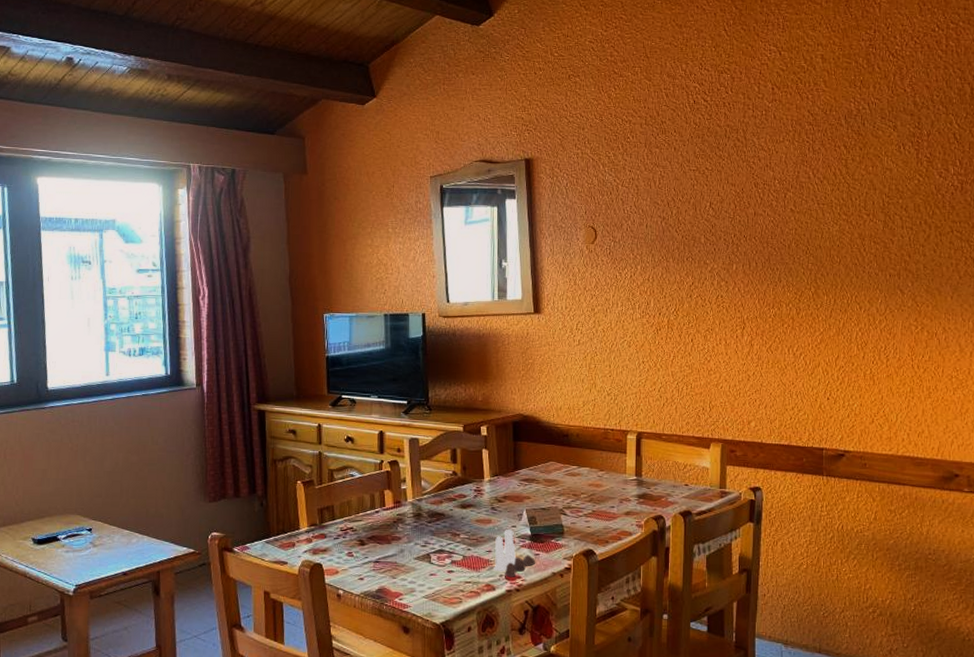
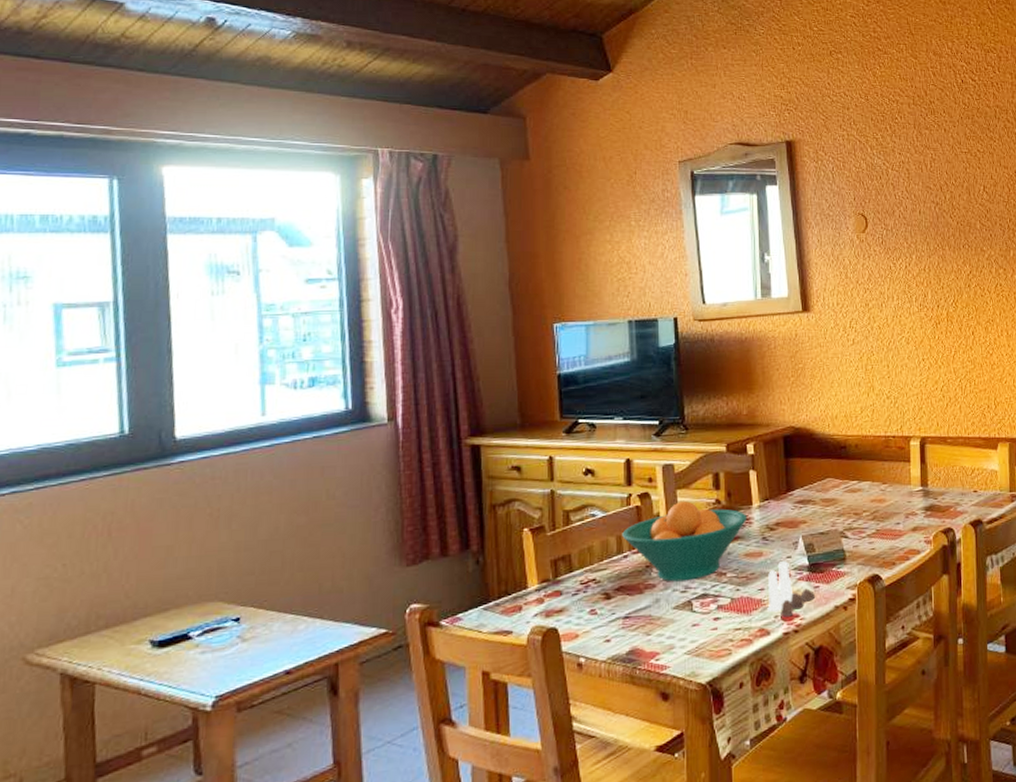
fruit bowl: none [375,470,479,537] -> present [622,501,748,582]

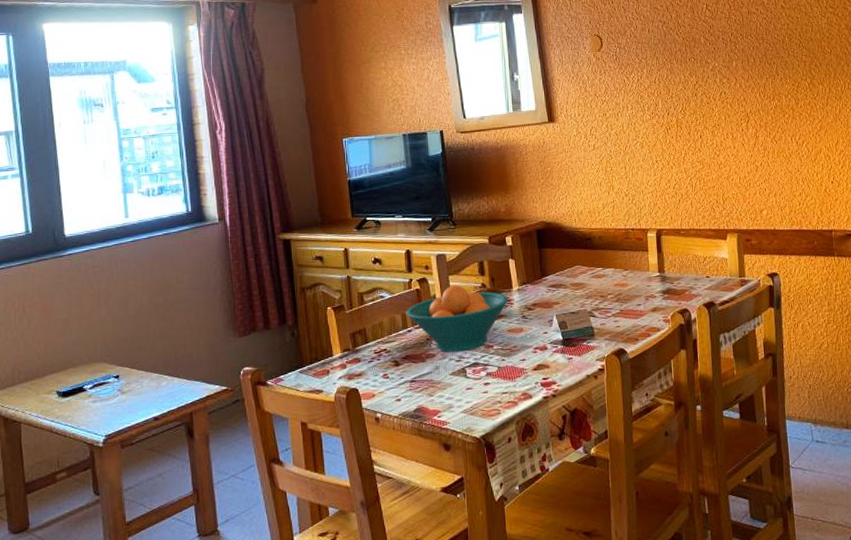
salt and pepper shaker set: present [767,561,816,617] -> none [528,336,570,384]

